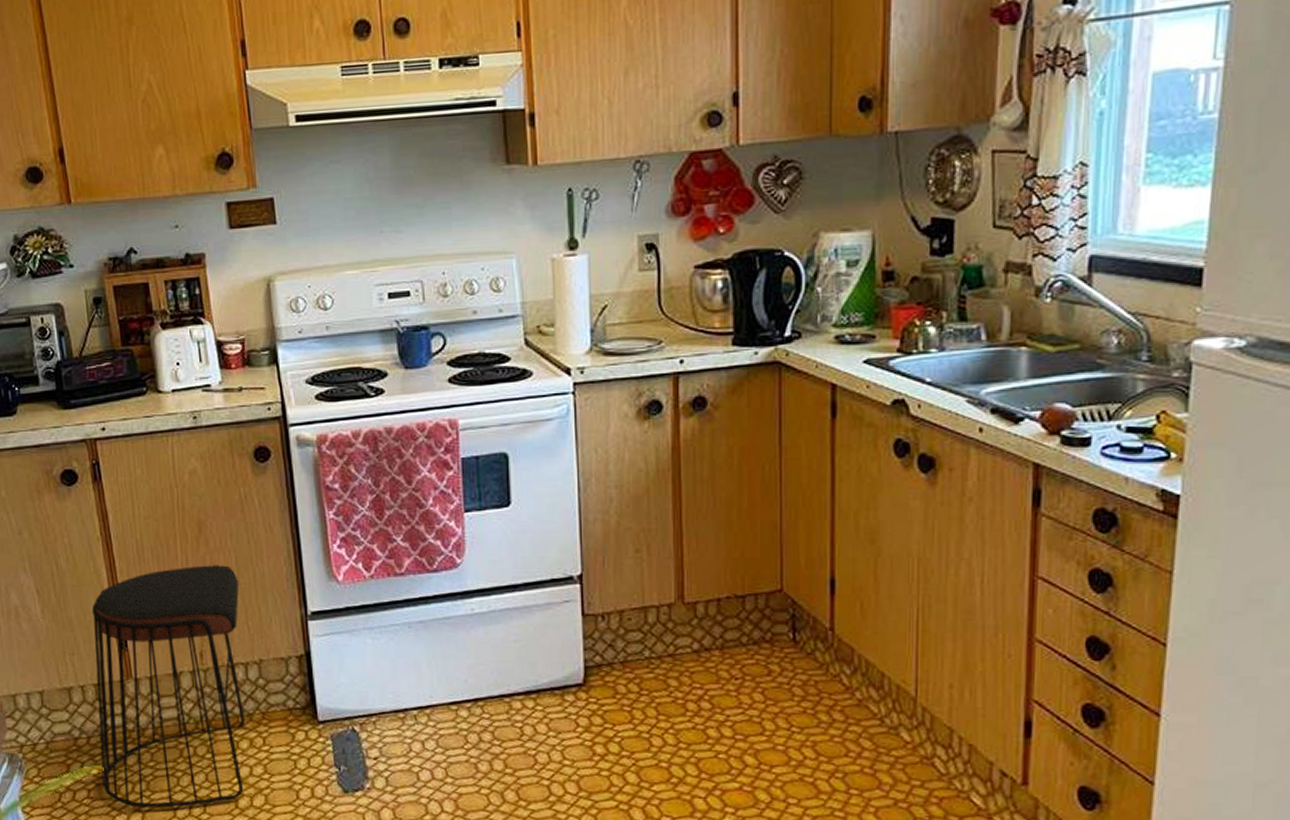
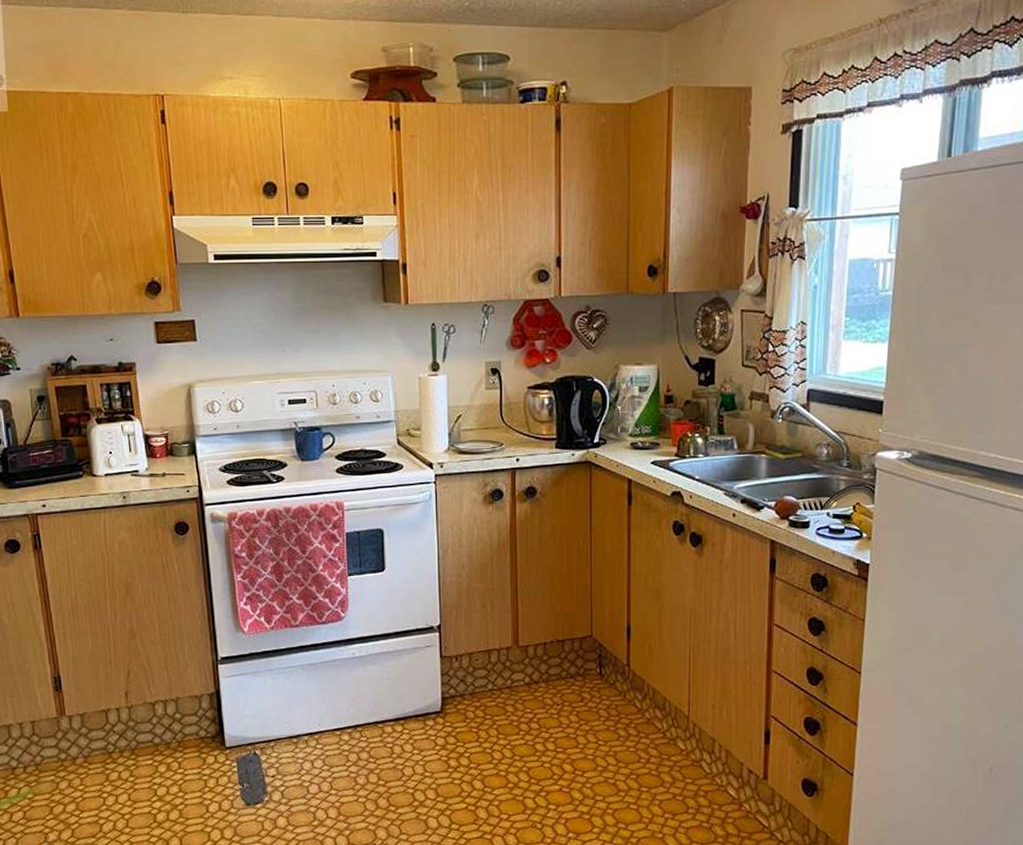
stool: present [91,565,245,808] -> none [30,620,164,825]

